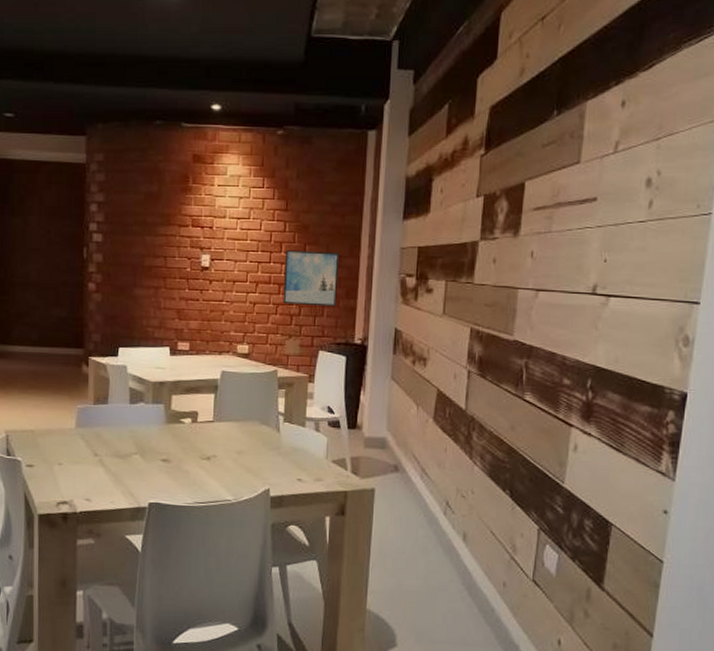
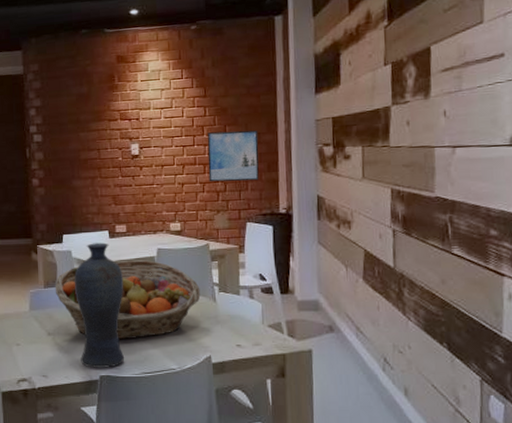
fruit basket: none [105,380,264,466] -> present [55,259,201,340]
vase: none [127,359,183,495] -> present [74,242,125,368]

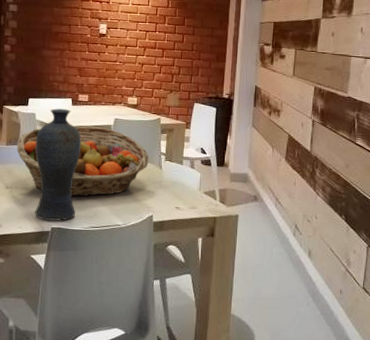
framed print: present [207,130,259,182] -> none [166,22,212,68]

